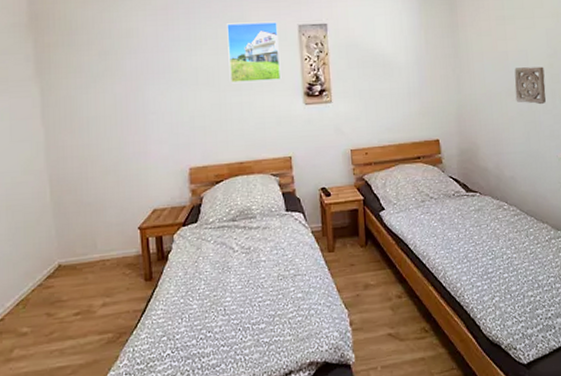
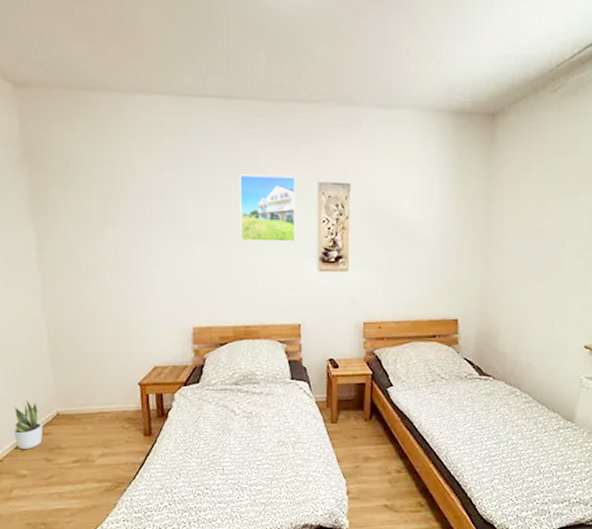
potted plant: none [15,253,44,306] -> present [13,399,43,450]
wall ornament: present [514,66,546,105] -> none [545,249,581,291]

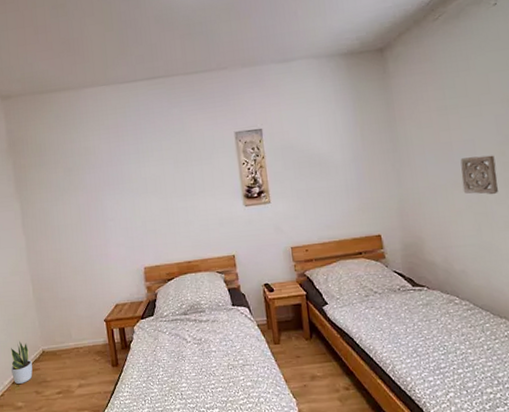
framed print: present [240,174,296,242] -> none [170,130,222,190]
wall ornament: none [545,249,581,291] -> present [460,155,498,195]

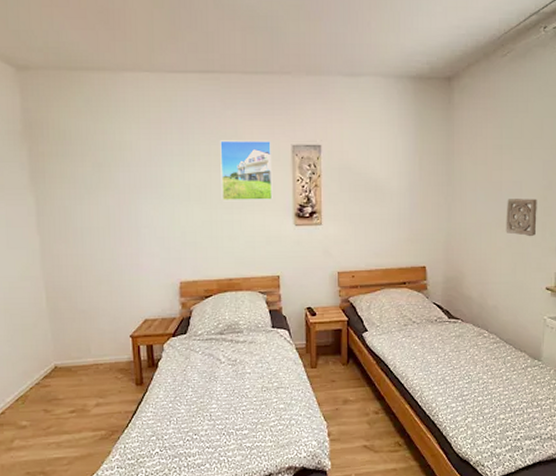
potted plant: present [10,341,33,385] -> none [14,354,42,402]
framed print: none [170,130,222,190] -> present [220,140,273,201]

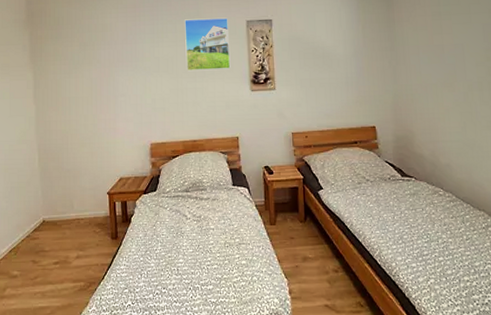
wall ornament: present [506,199,537,237] -> none [450,60,483,96]

